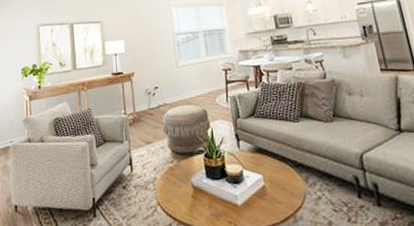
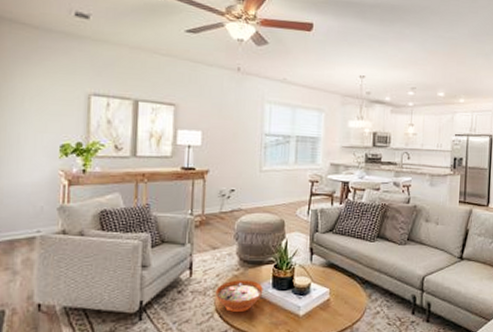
decorative bowl: none [154,171,198,206] -> present [214,280,263,313]

